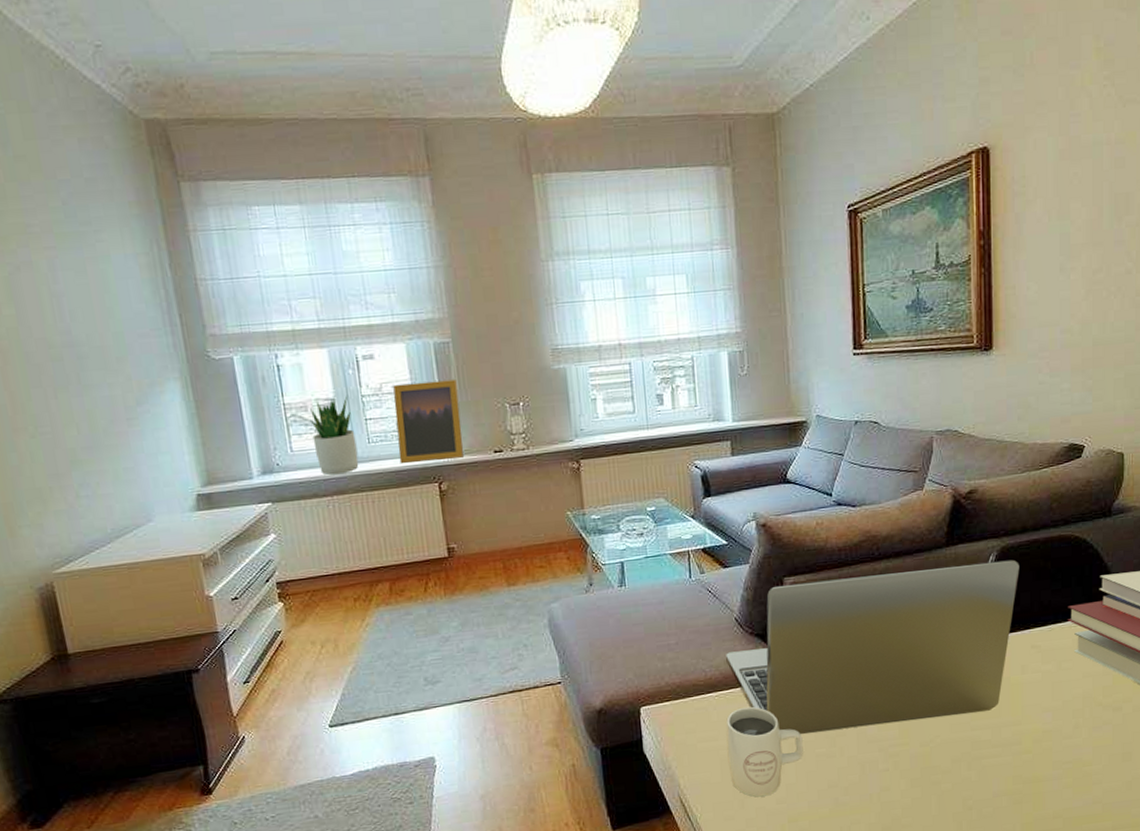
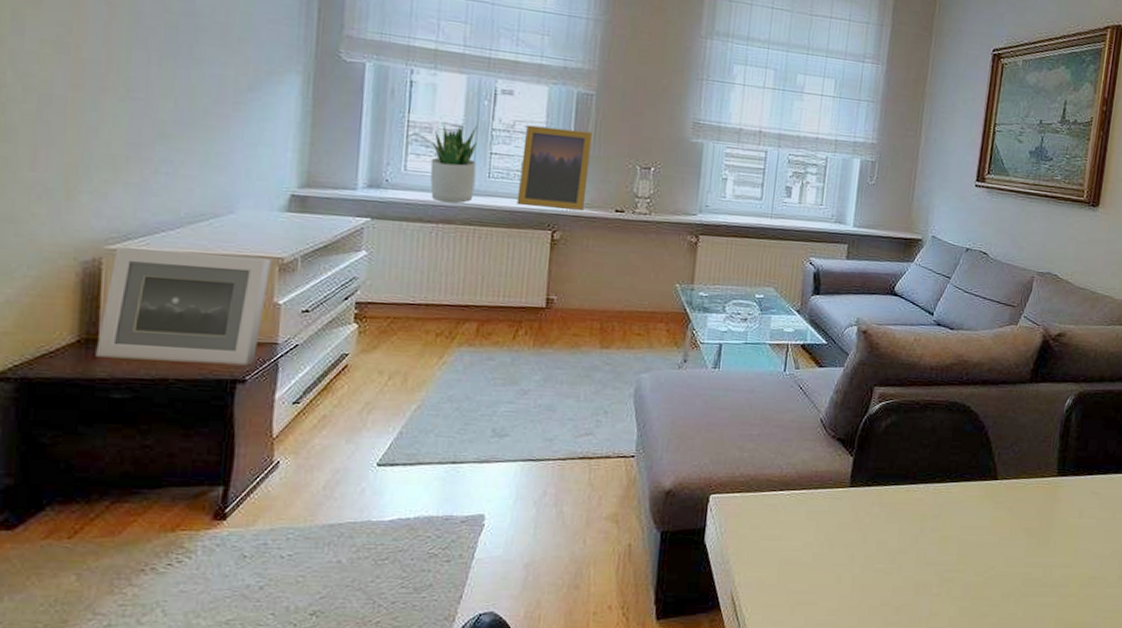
picture frame: none [62,556,202,670] -> present [95,247,272,366]
laptop: present [726,559,1020,734] -> none [804,393,1093,549]
mug: present [726,706,804,797] -> none [786,510,865,605]

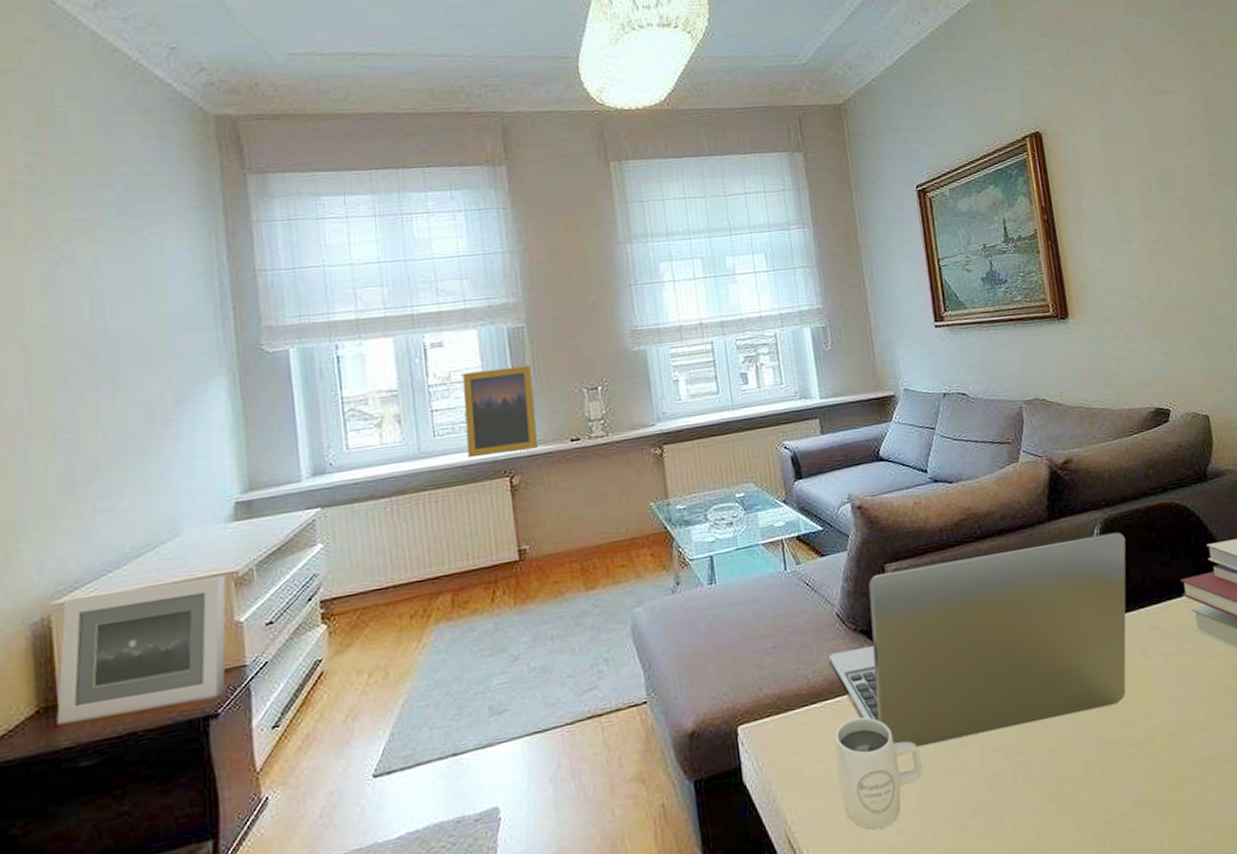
planter: present [430,125,477,203] -> none [370,387,422,473]
mug: none [786,510,865,605] -> present [834,717,923,830]
laptop: none [804,393,1093,549] -> present [829,532,1126,747]

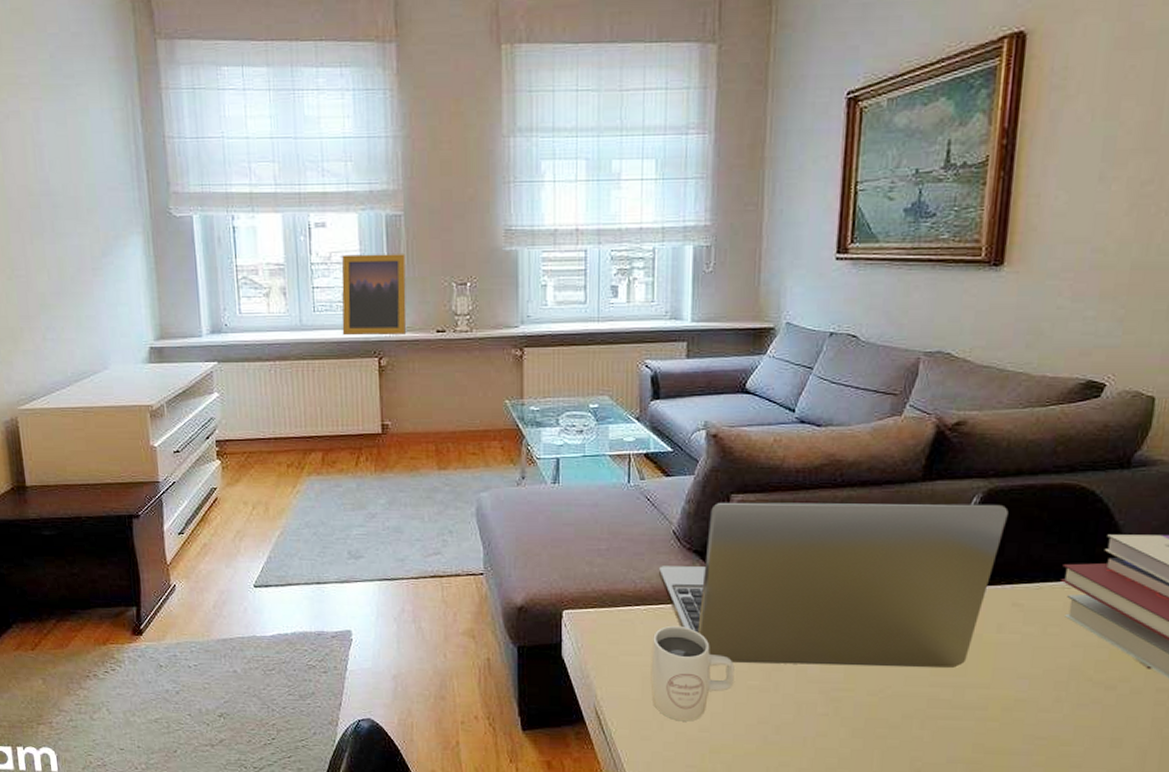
picture frame: present [56,575,227,725] -> none [25,406,144,503]

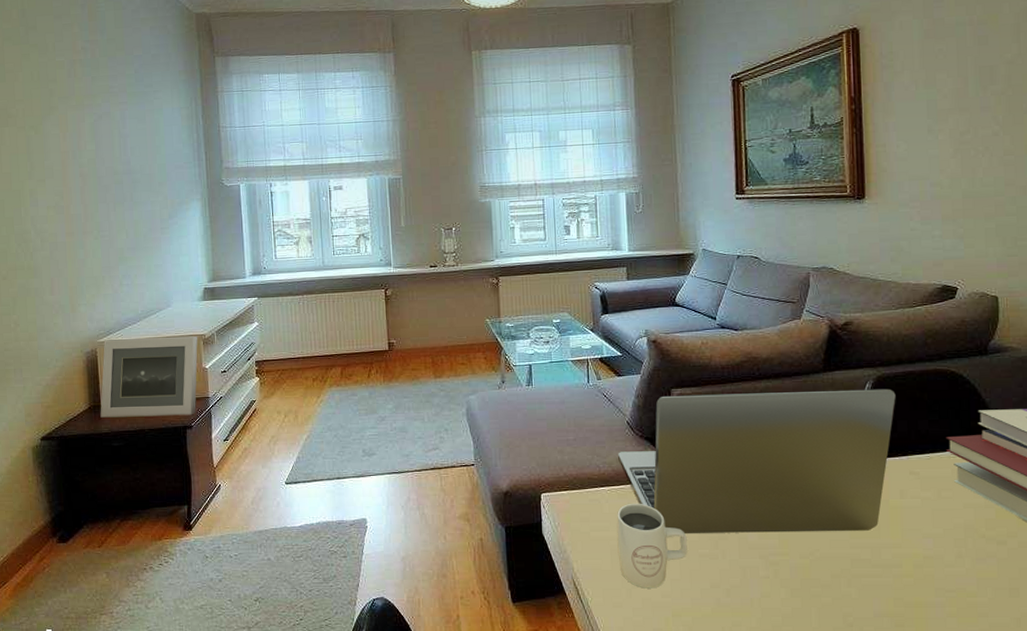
picture frame: none [25,406,144,503] -> present [100,336,198,418]
picture frame: present [341,254,407,336] -> none [355,207,406,273]

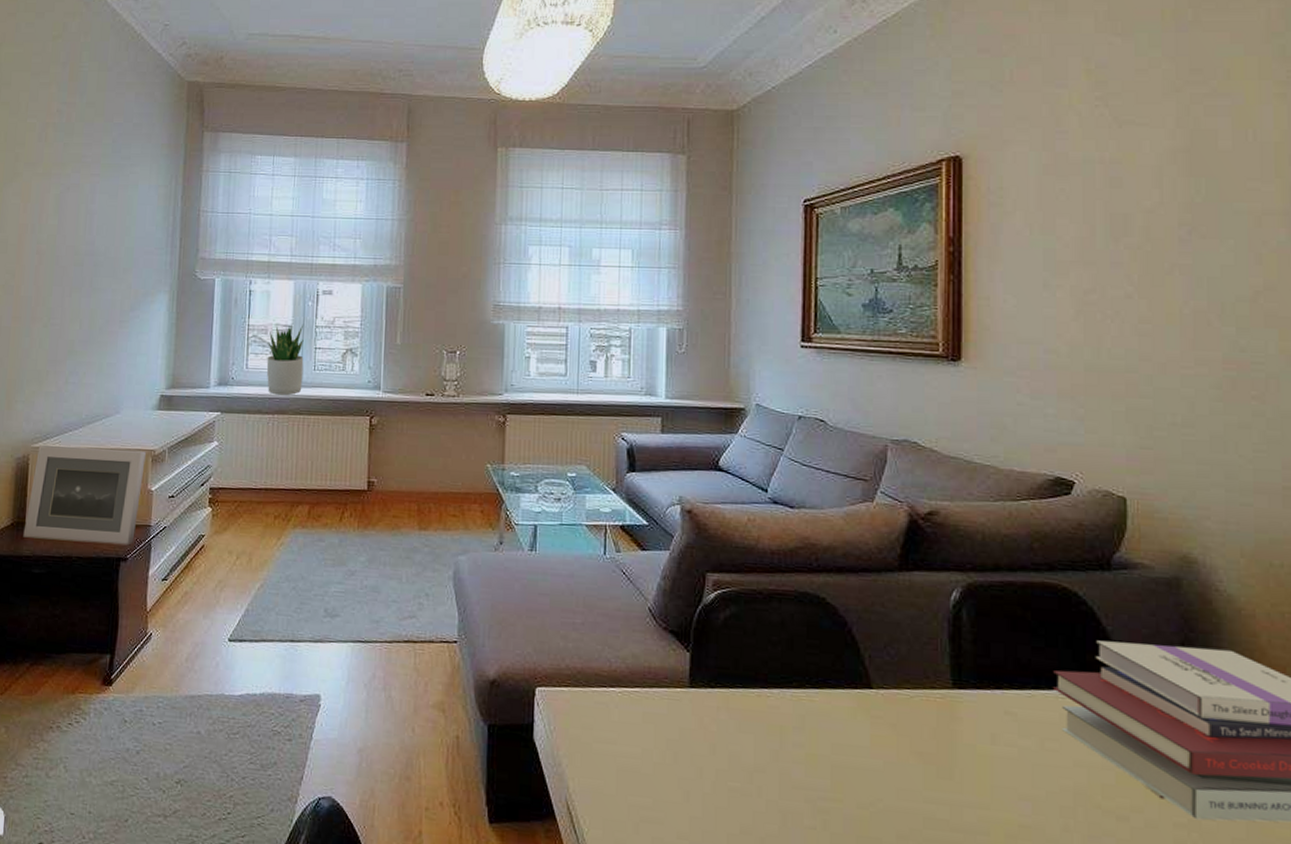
planter: none [291,217,325,278] -> present [266,325,304,395]
mug: present [616,503,688,588] -> none [625,712,714,826]
laptop: present [618,388,896,533] -> none [635,580,990,782]

